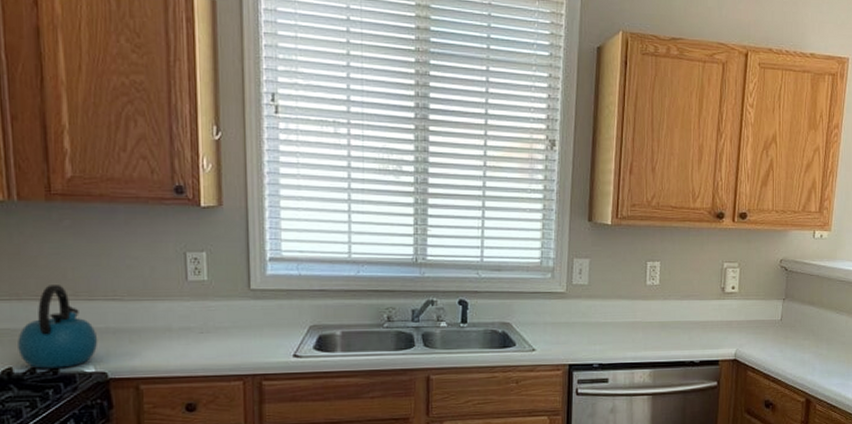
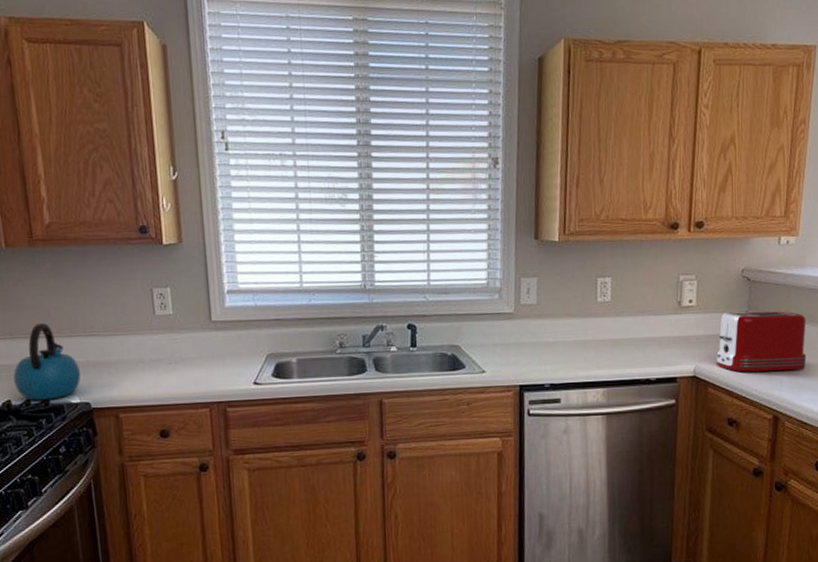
toaster: none [756,300,837,357] -> present [716,311,807,372]

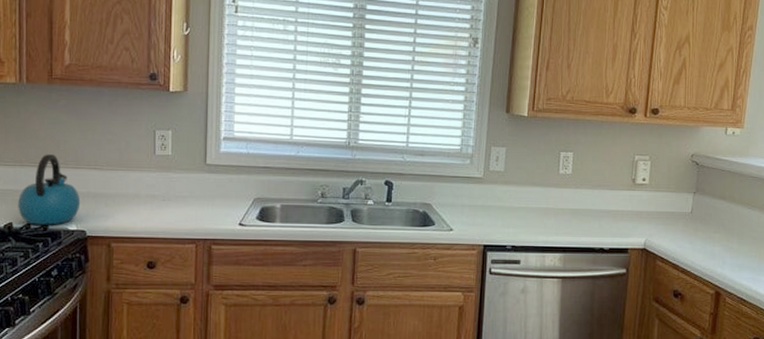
toaster: present [716,311,807,372] -> none [665,193,748,250]

